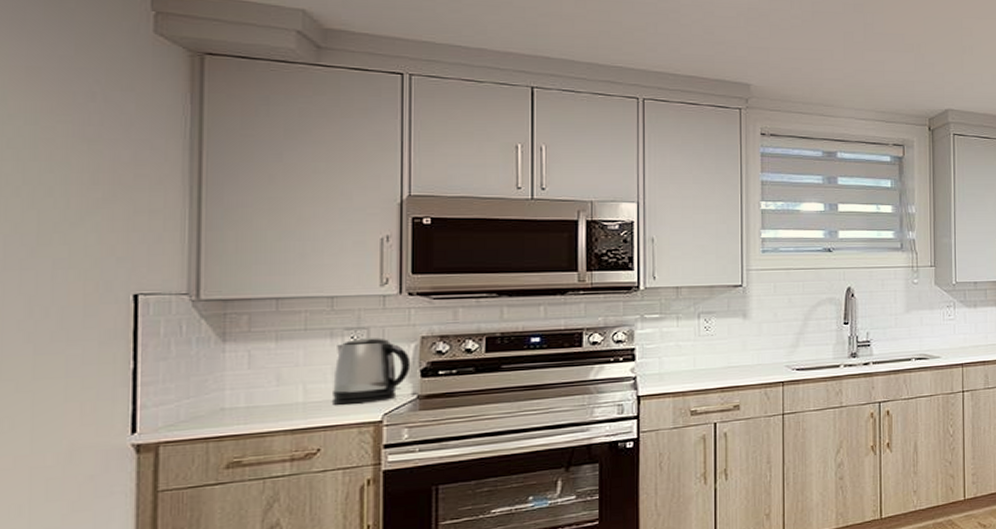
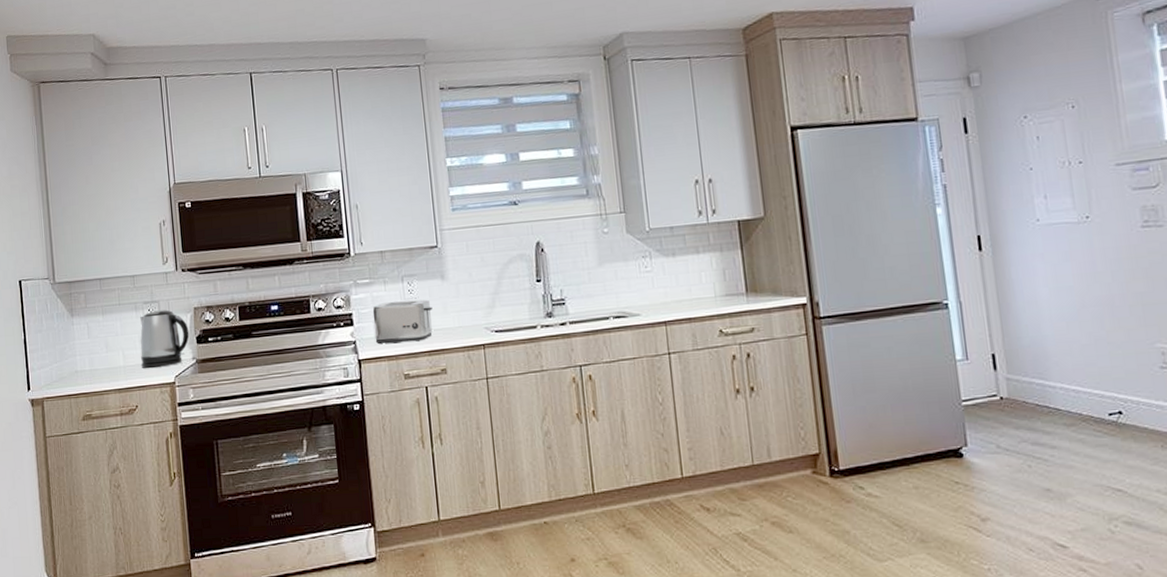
toaster: none [660,337,730,380] -> present [372,299,433,344]

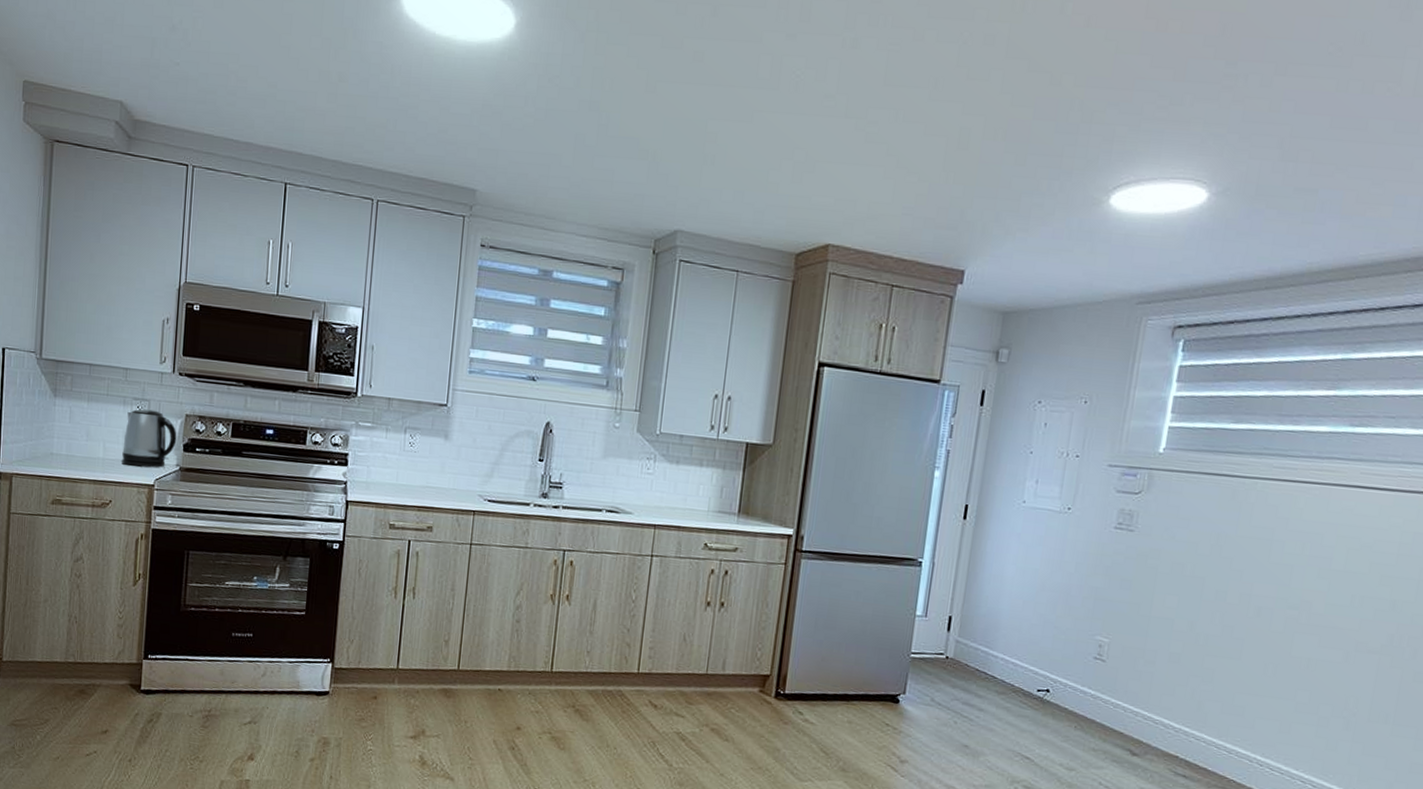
toaster: present [372,299,433,344] -> none [366,449,431,496]

